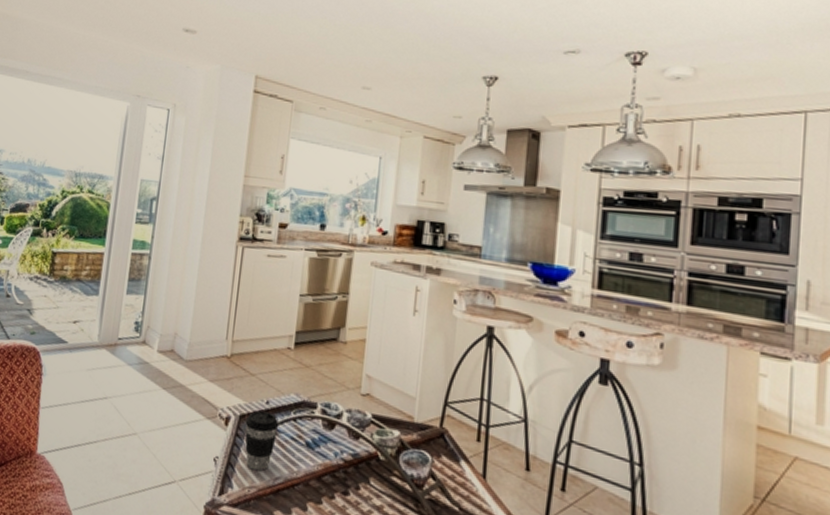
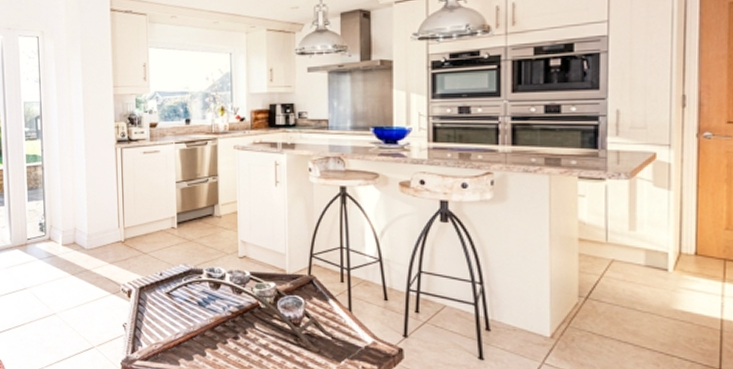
coffee cup: present [245,410,280,471] -> none [144,282,174,330]

